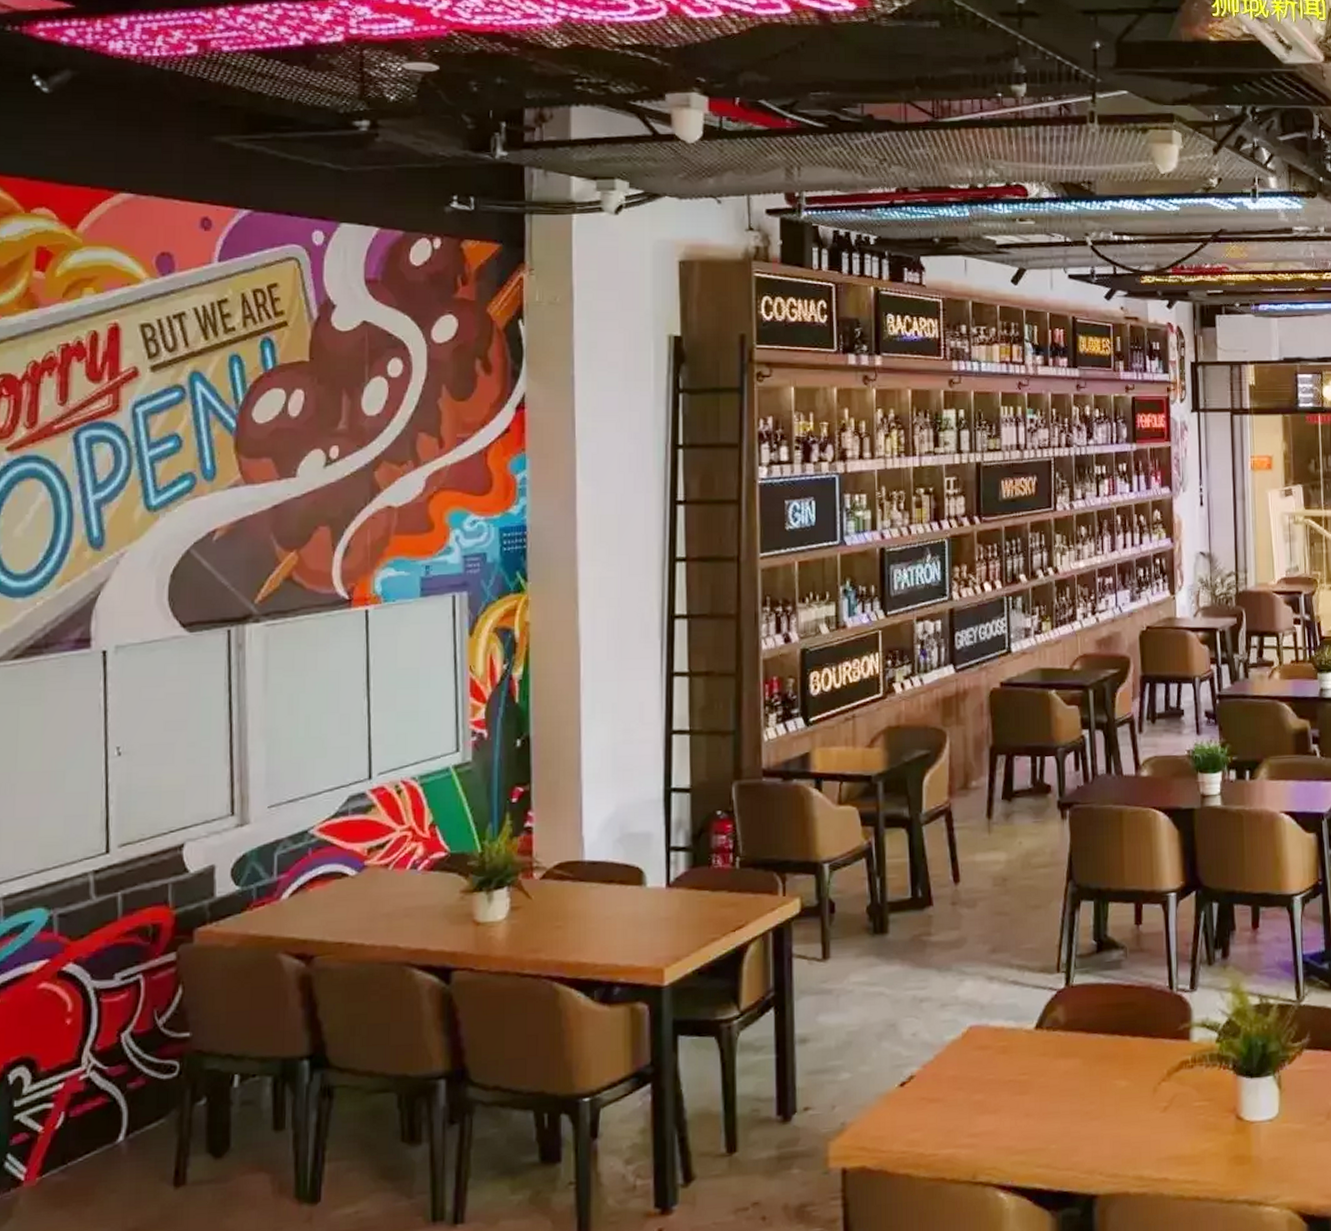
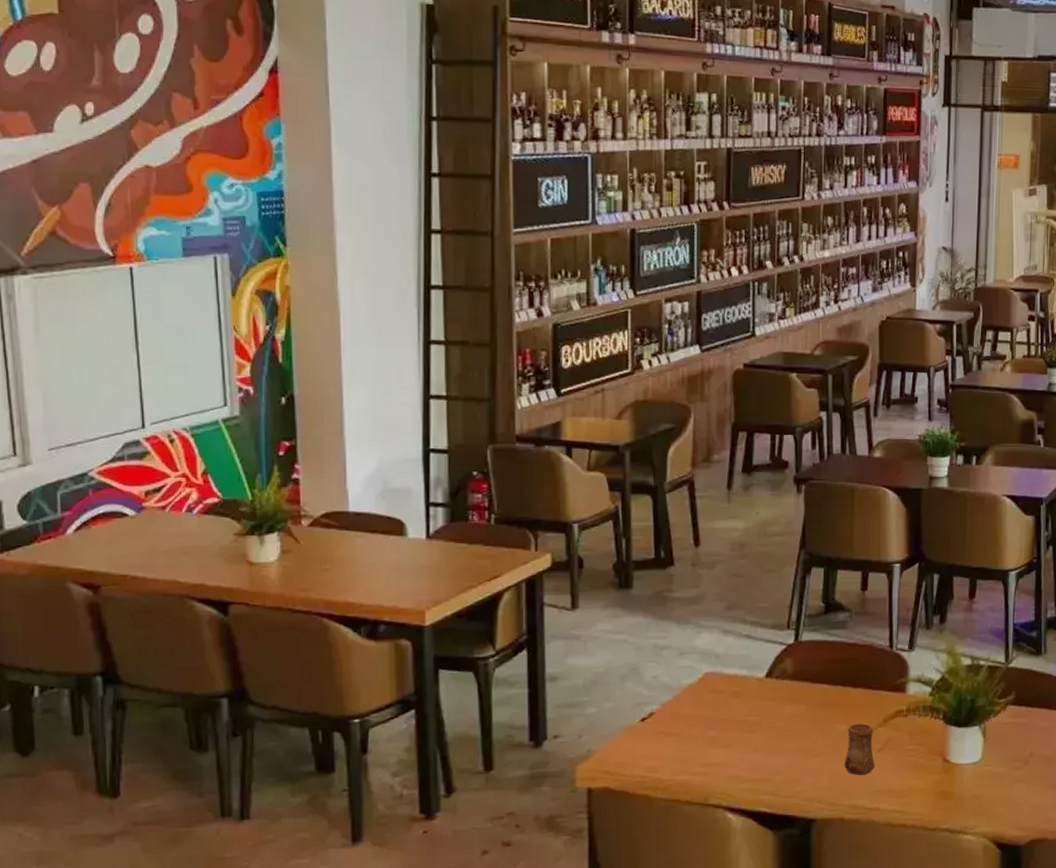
cup: none [1126,1078,1161,1140] -> present [844,723,875,775]

